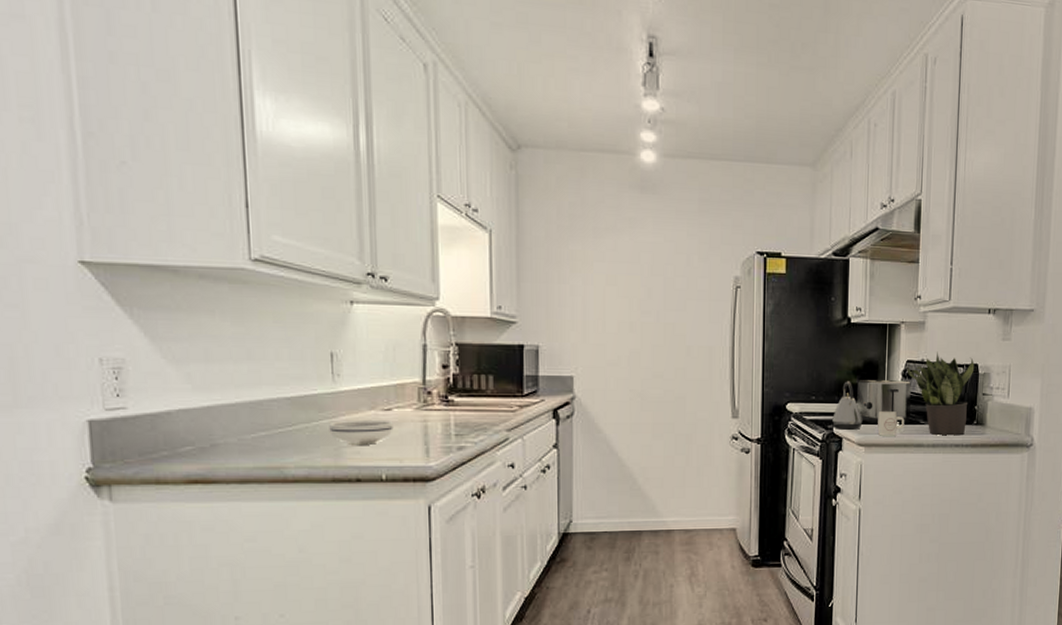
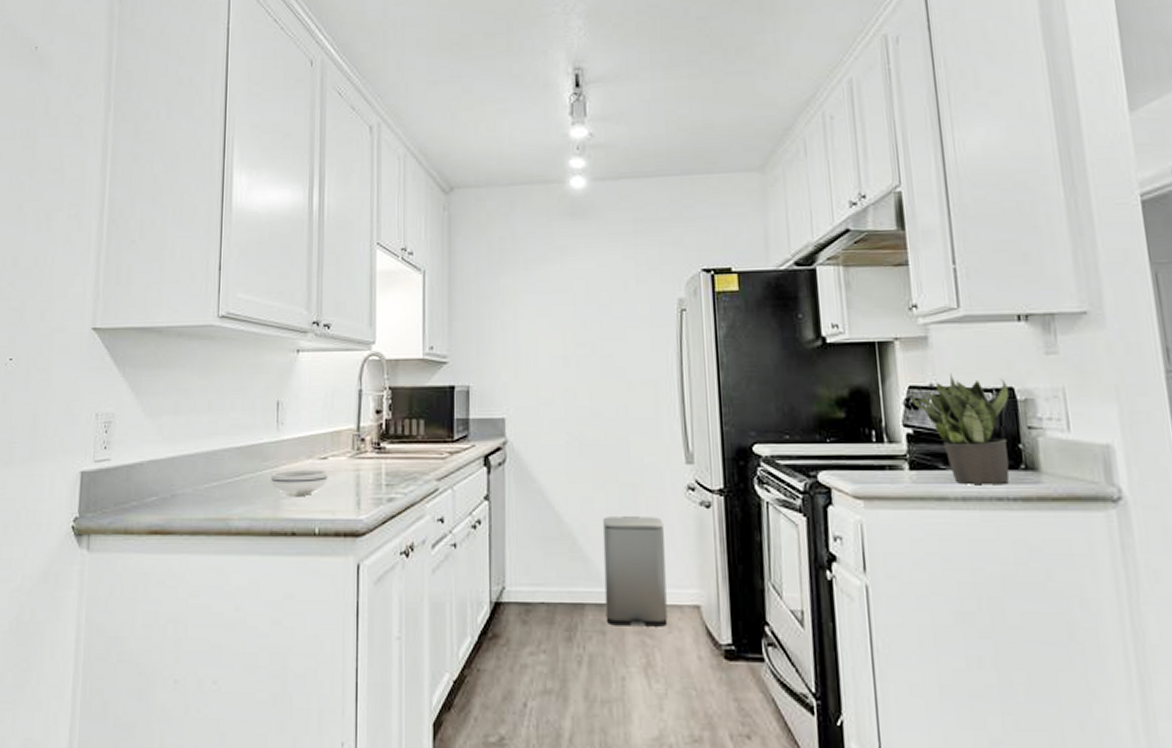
pedal bin: none [659,461,710,547] -> present [602,517,668,627]
kettle: present [832,381,863,431] -> none [815,415,857,479]
toaster: present [856,380,911,424] -> none [842,412,924,470]
mug: present [877,410,905,437] -> none [877,451,917,487]

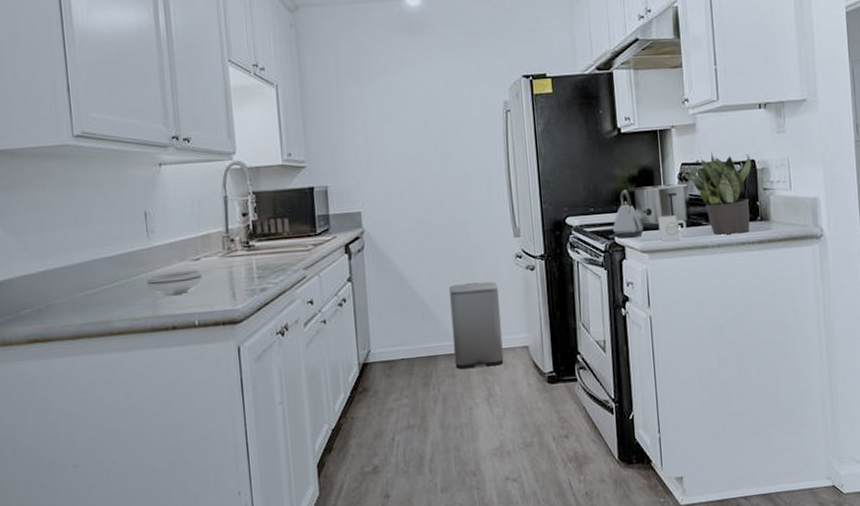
kettle: none [815,415,857,479] -> present [613,190,644,240]
toaster: none [842,412,924,470] -> present [633,183,692,230]
mug: none [877,451,917,487] -> present [658,214,687,242]

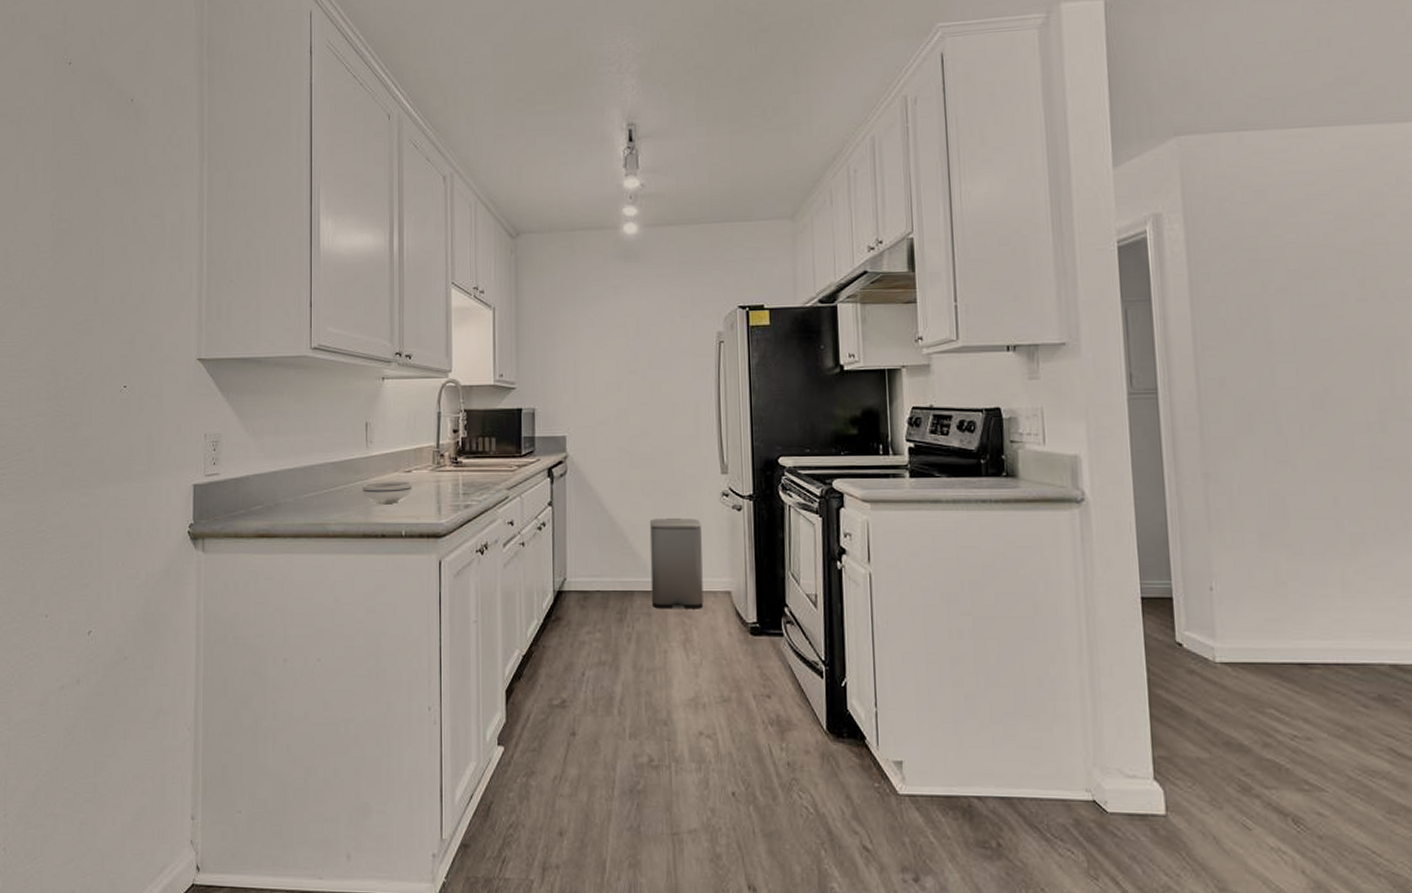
kettle: present [613,190,644,240] -> none [830,432,866,486]
toaster: present [633,183,692,230] -> none [855,429,922,478]
mug: present [658,214,687,242] -> none [883,462,916,492]
potted plant: present [682,151,752,236] -> none [913,395,997,490]

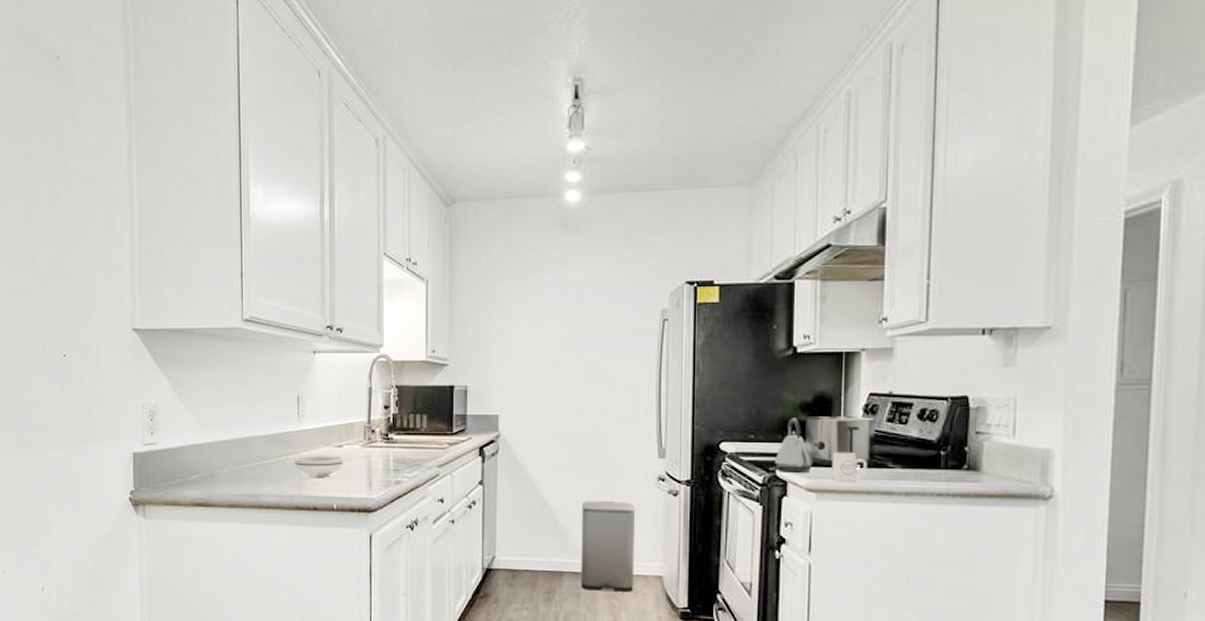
kettle: none [830,432,866,486] -> present [775,418,813,474]
toaster: none [855,429,922,478] -> present [804,416,876,467]
mug: none [883,462,916,492] -> present [832,451,868,483]

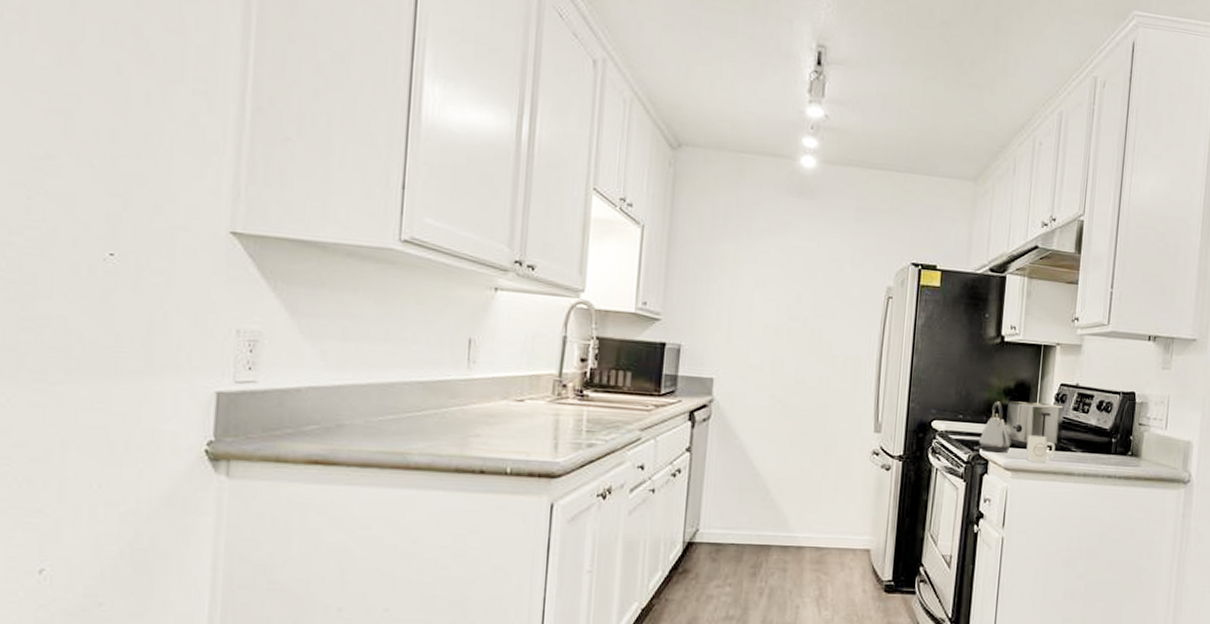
bowl: present [294,455,344,477] -> none [458,409,524,436]
pedal bin: present [580,501,635,592] -> none [788,473,848,566]

